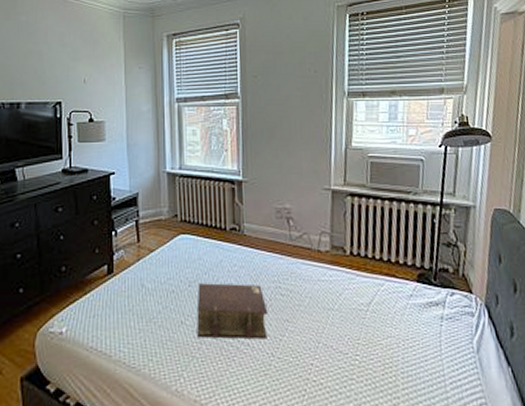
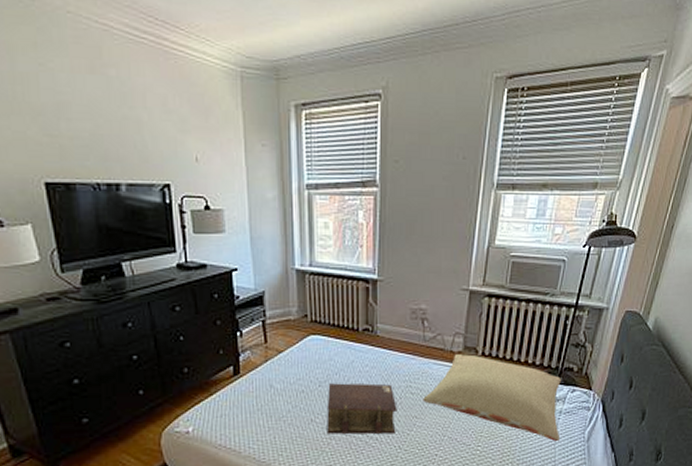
pillow: none [293,254,445,353] -> present [423,354,561,442]

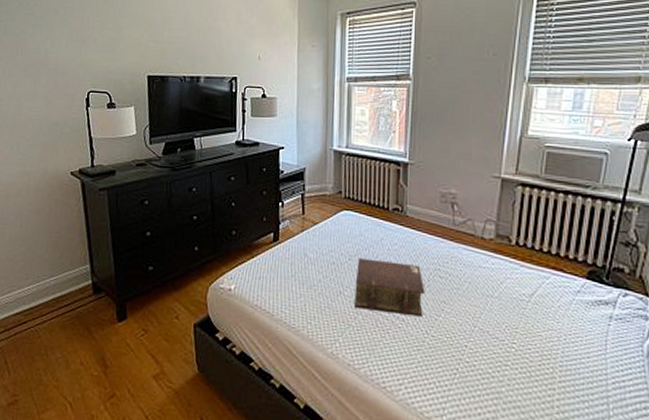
pillow: present [423,354,561,442] -> none [452,242,611,352]

